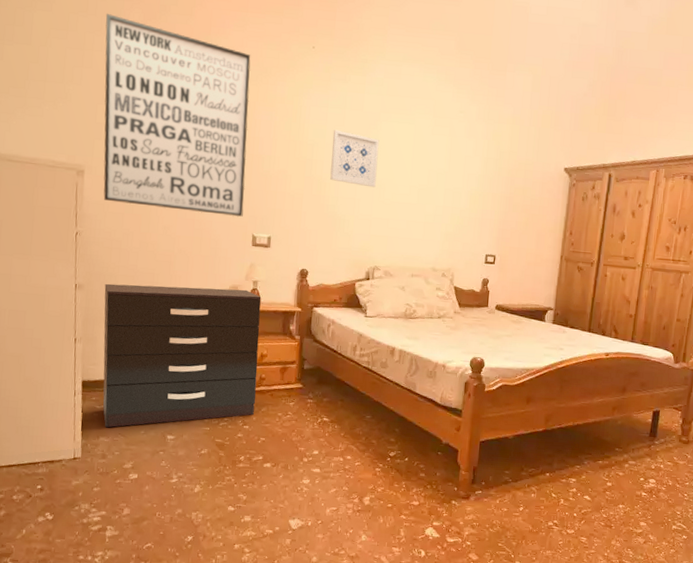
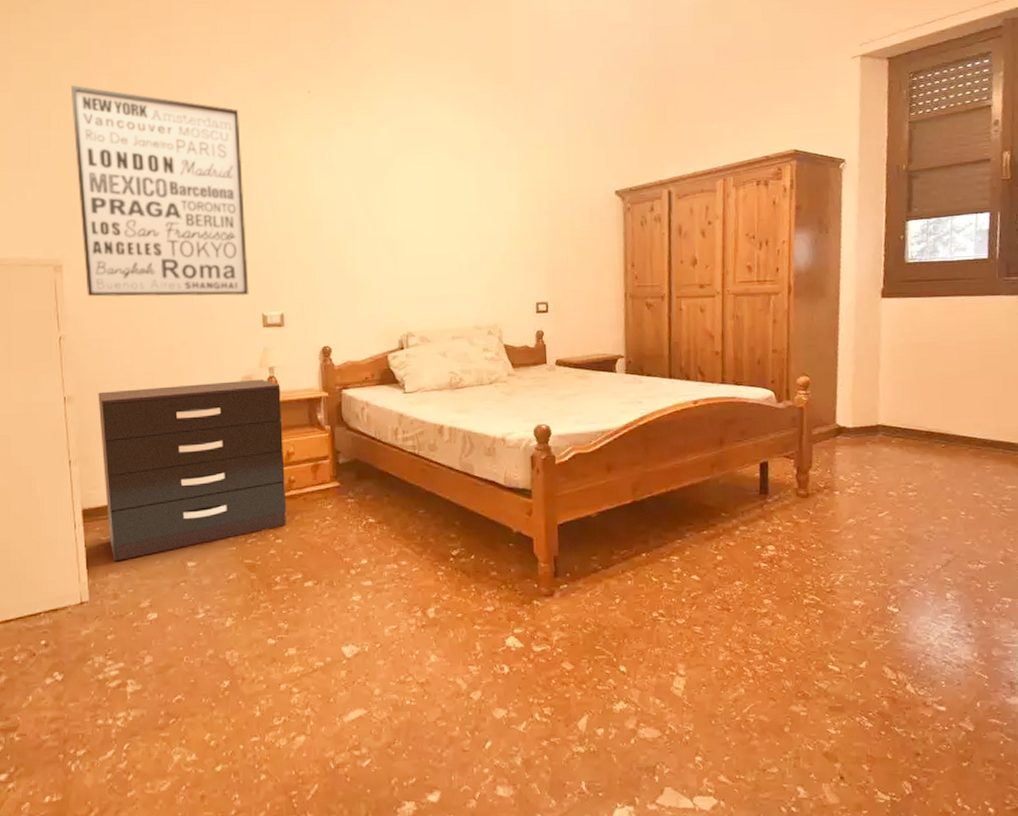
wall art: present [330,129,379,188] -> none [342,181,398,242]

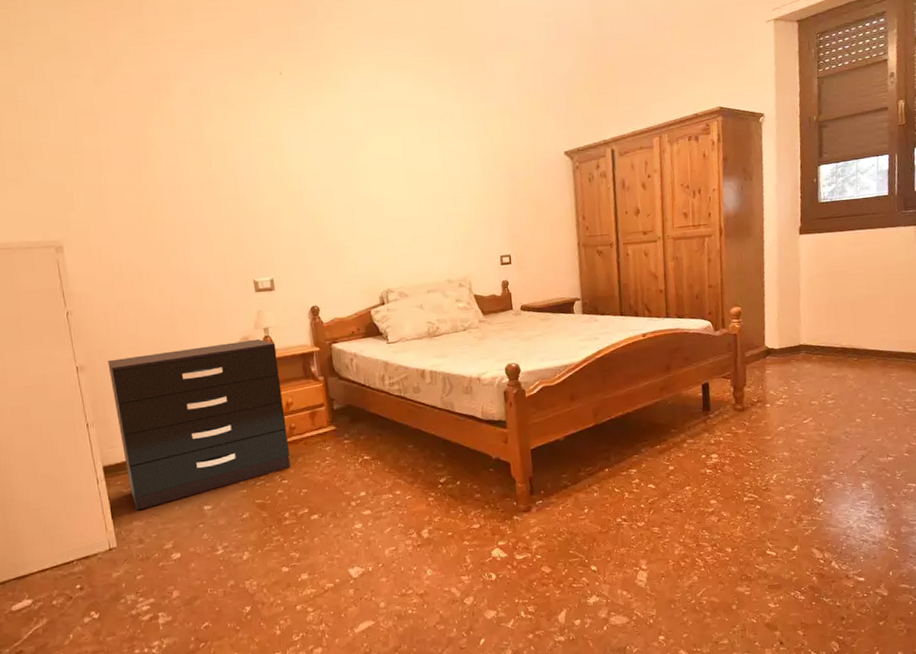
wall art: present [70,85,249,297] -> none [54,77,240,274]

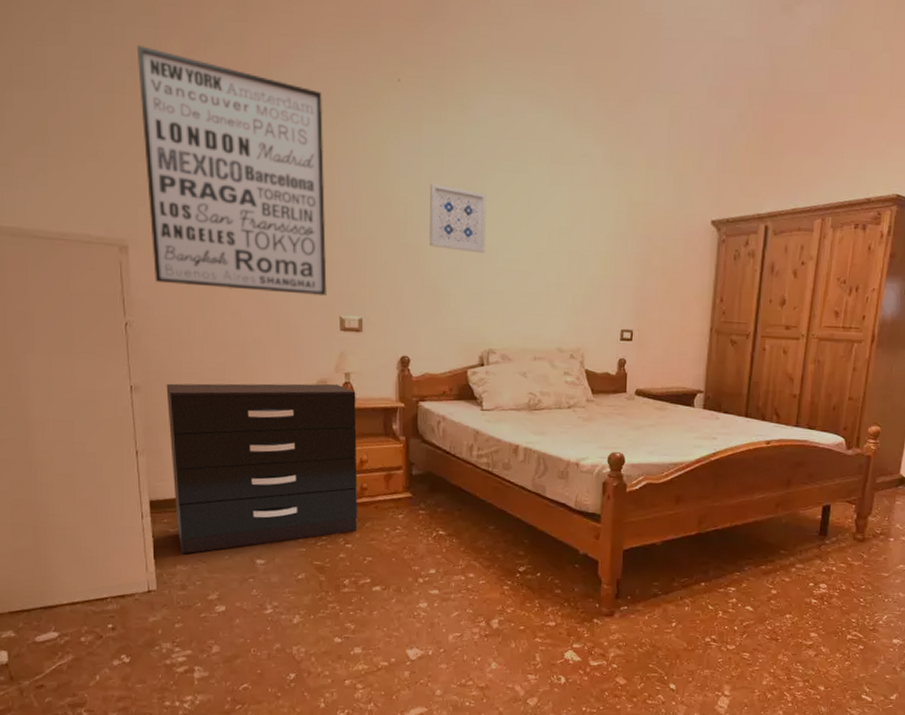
wall art: none [54,77,240,274] -> present [136,46,327,297]
wall art: none [317,154,373,209] -> present [429,183,487,254]

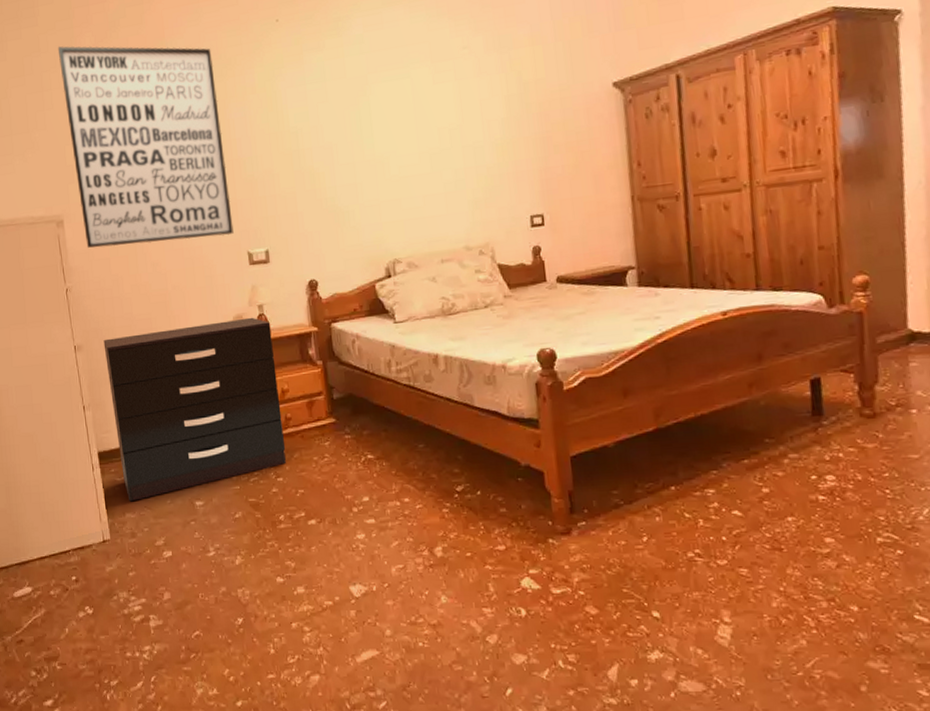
wall art: present [429,183,487,254] -> none [316,106,378,169]

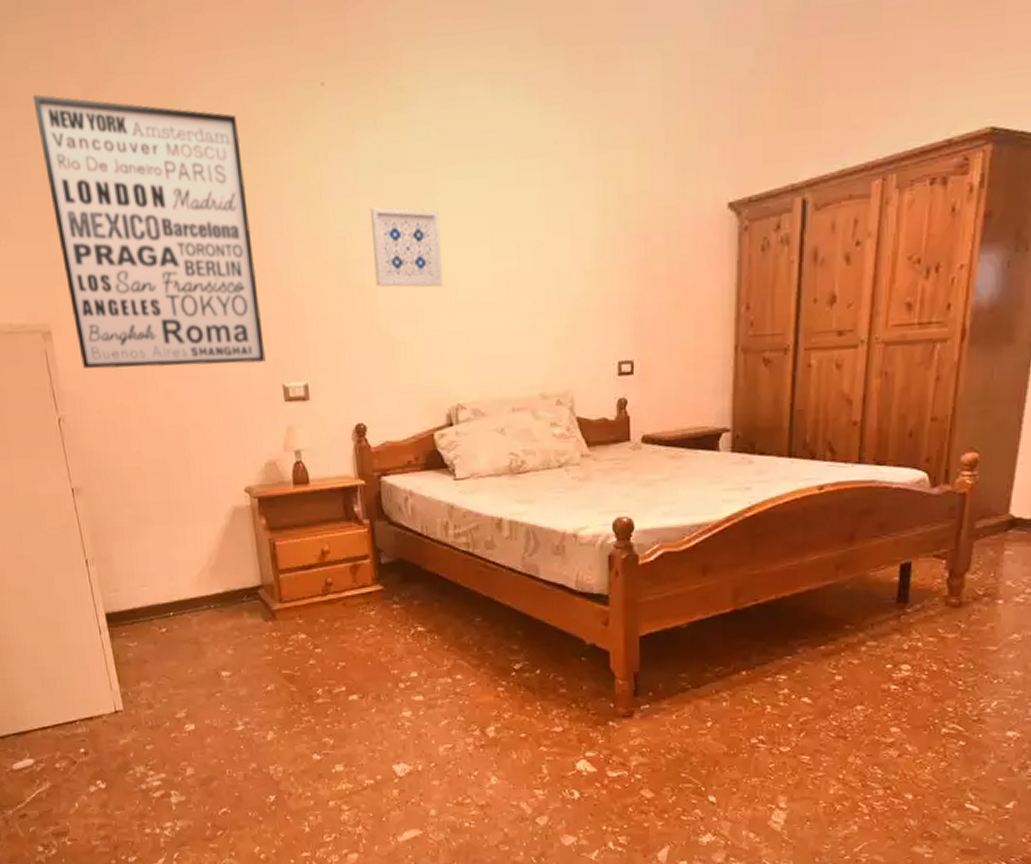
dresser: present [103,317,286,502] -> none [107,464,325,670]
wall art: none [316,106,378,169] -> present [370,207,443,287]

